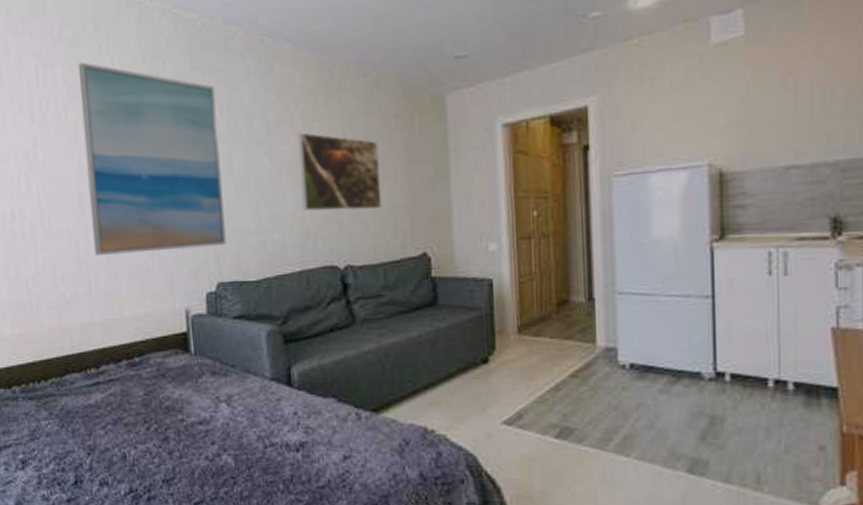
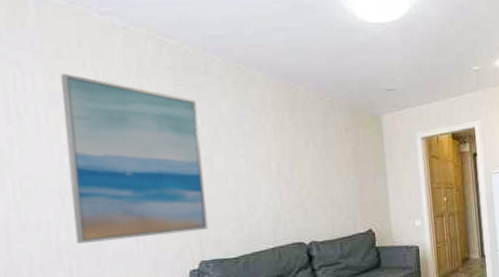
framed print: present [297,132,382,211] -> none [269,139,338,201]

